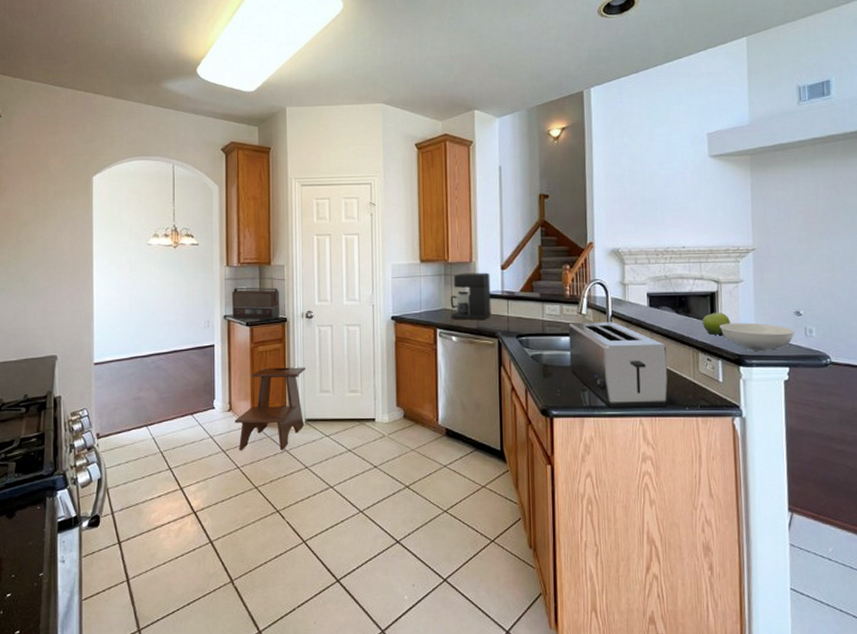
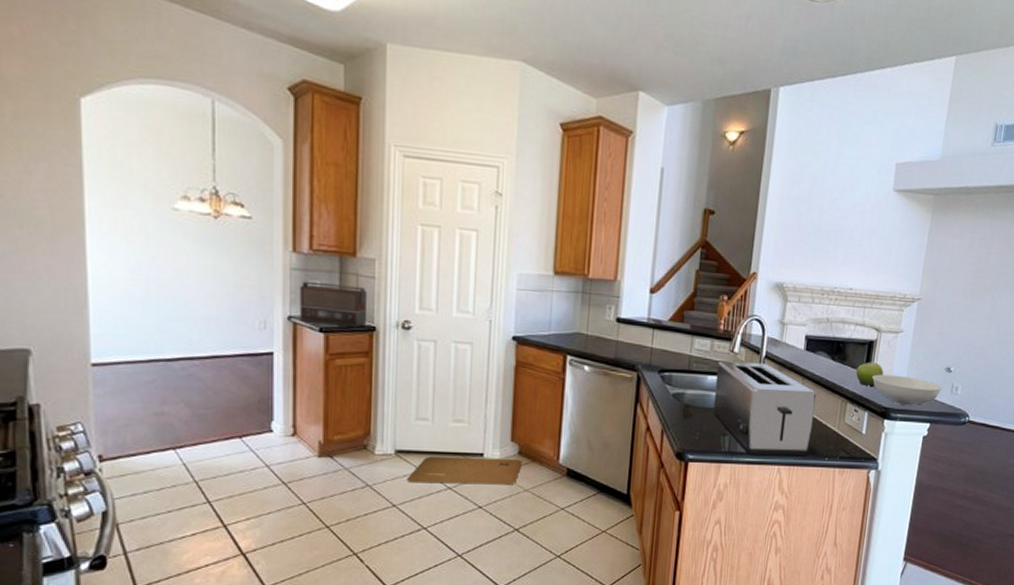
step stool: present [234,367,307,451] -> none [299,386,400,485]
doormat: none [315,422,407,447] -> present [406,456,522,485]
coffee maker: present [450,272,491,320] -> none [585,292,637,349]

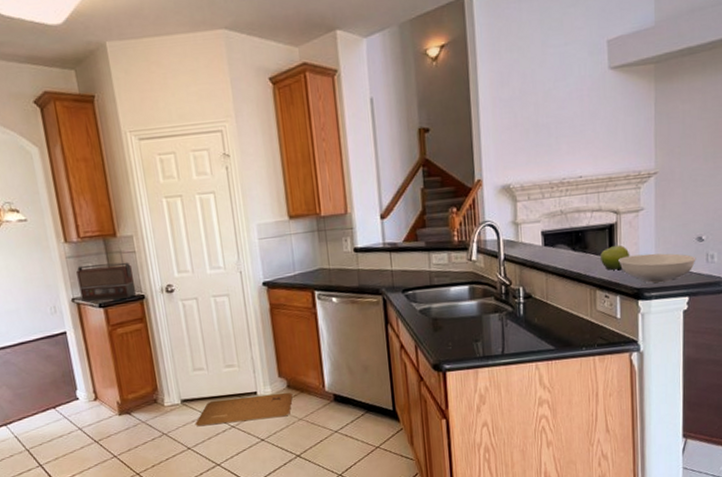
toaster: present [713,361,817,458] -> none [458,266,565,357]

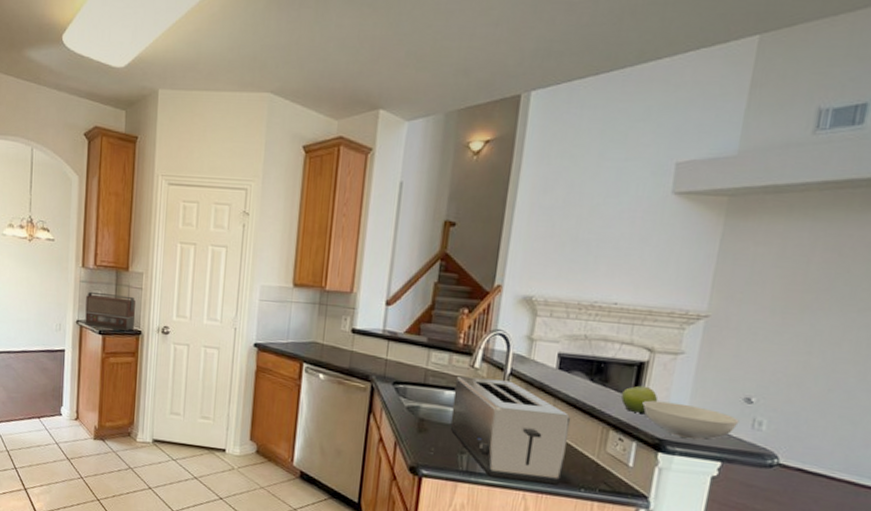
doormat: present [195,392,293,426] -> none [160,447,259,481]
toaster: none [458,266,565,357] -> present [450,376,571,486]

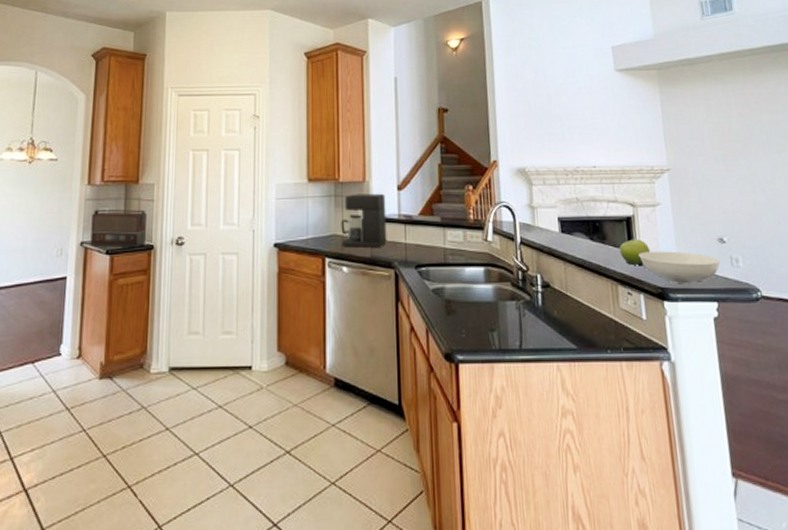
coffee maker: none [320,304,372,360] -> present [341,193,387,248]
toaster: present [450,376,571,486] -> none [473,250,588,353]

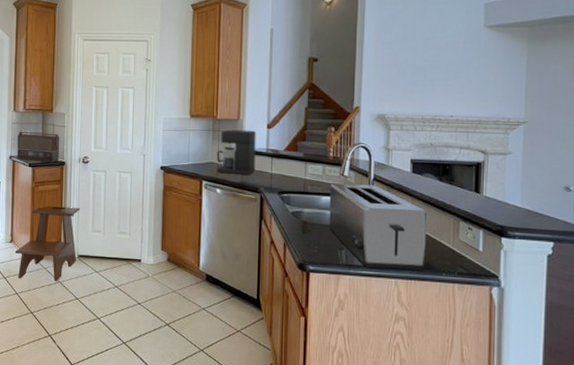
step stool: none [83,303,174,408] -> present [15,205,81,281]
toaster: none [473,250,588,353] -> present [329,183,428,272]
fruit: present [620,239,651,266] -> none [466,182,496,206]
bowl: present [639,251,720,284] -> none [484,194,563,225]

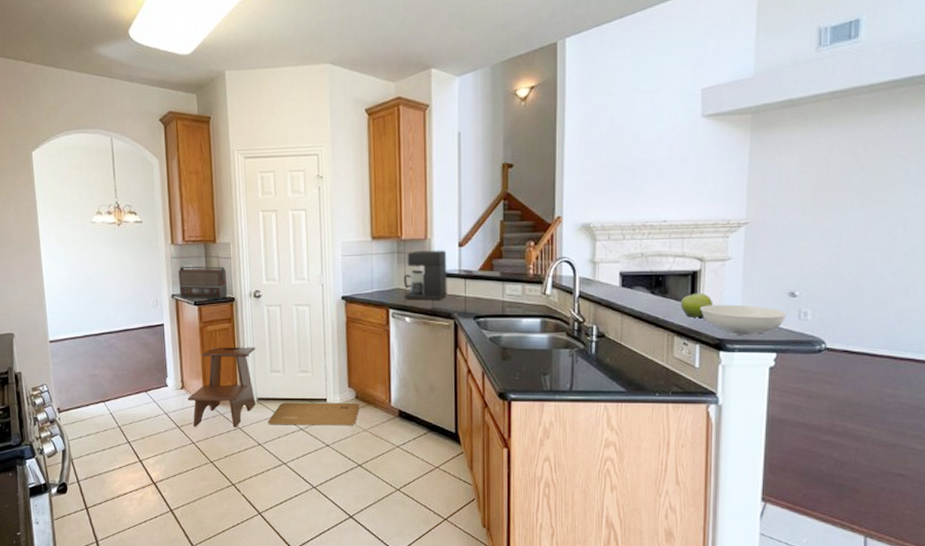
doormat: none [85,260,170,286] -> present [267,402,359,426]
toaster: present [329,183,428,272] -> none [530,303,639,394]
fruit: none [466,182,496,206] -> present [681,292,714,319]
bowl: none [484,194,563,225] -> present [700,304,787,336]

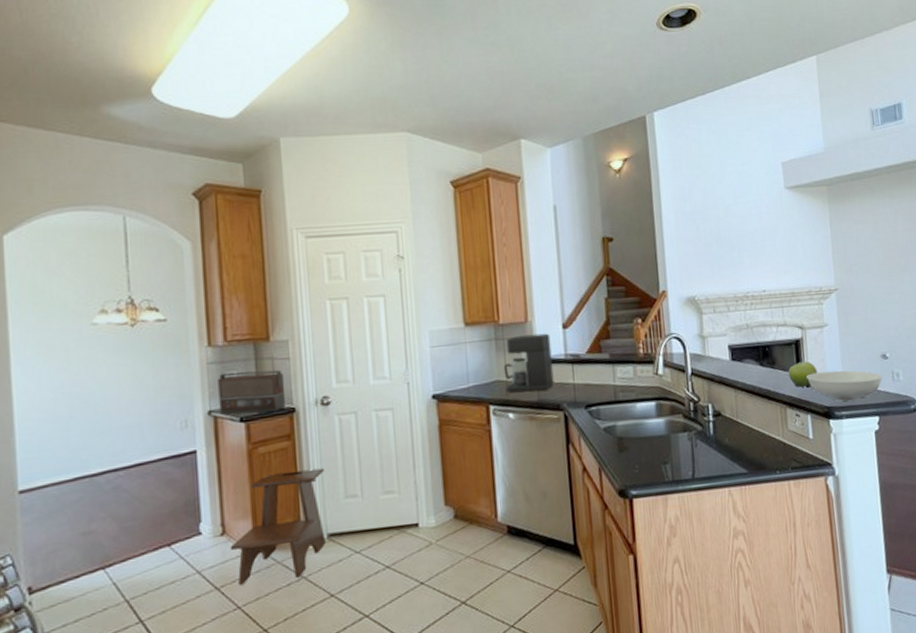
doormat: present [267,402,359,426] -> none [342,523,460,566]

